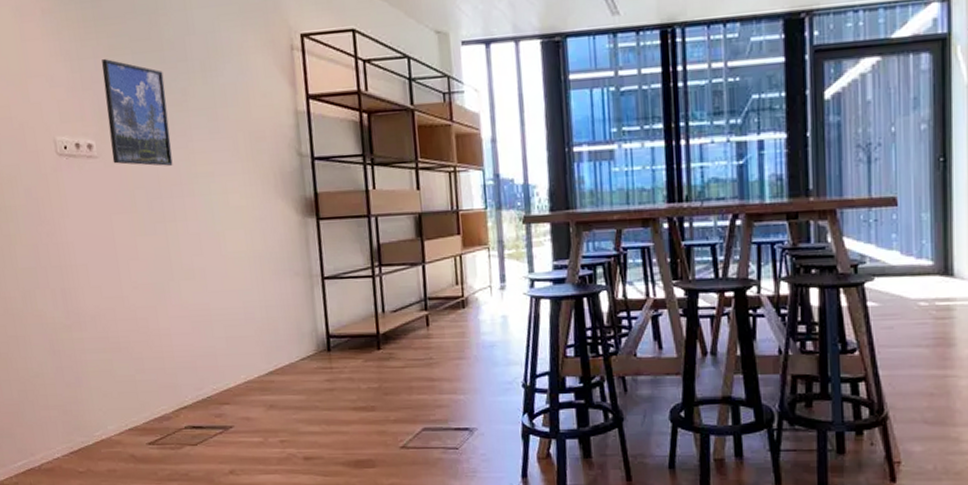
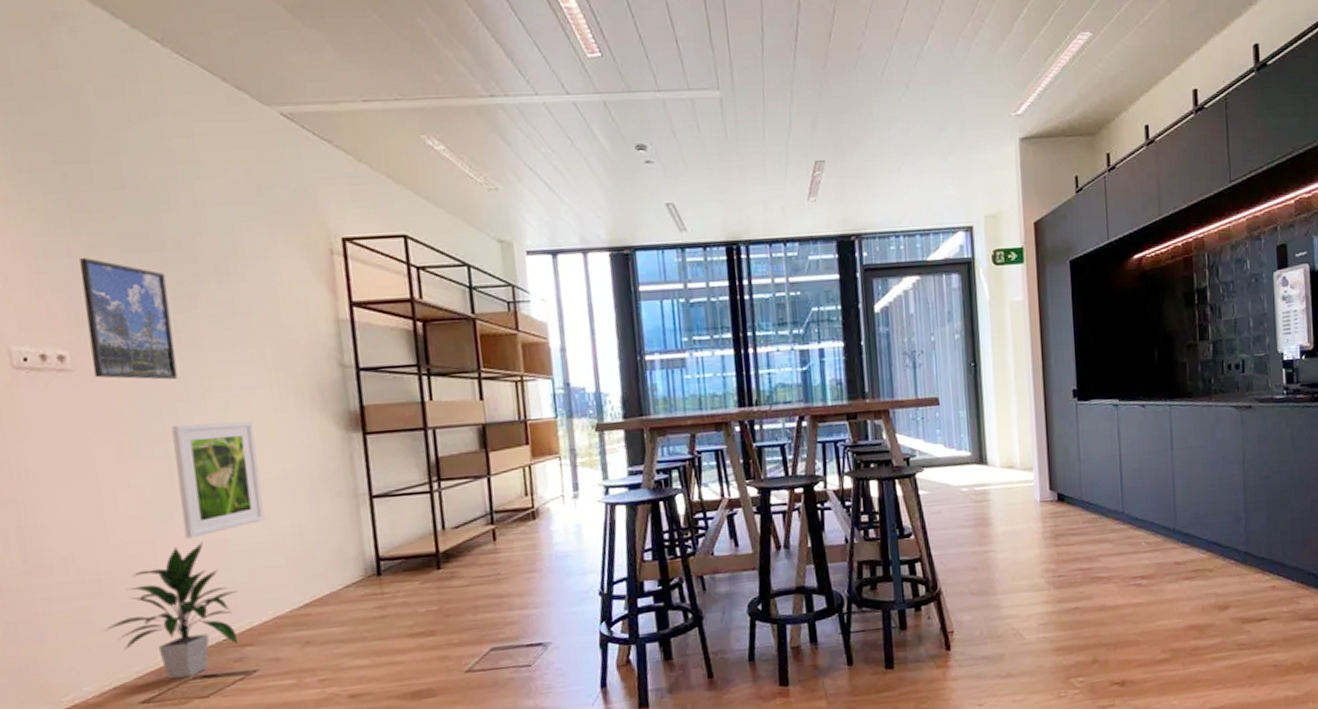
indoor plant: none [123,309,218,427] -> present [106,541,238,680]
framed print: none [168,205,238,307] -> present [171,421,265,539]

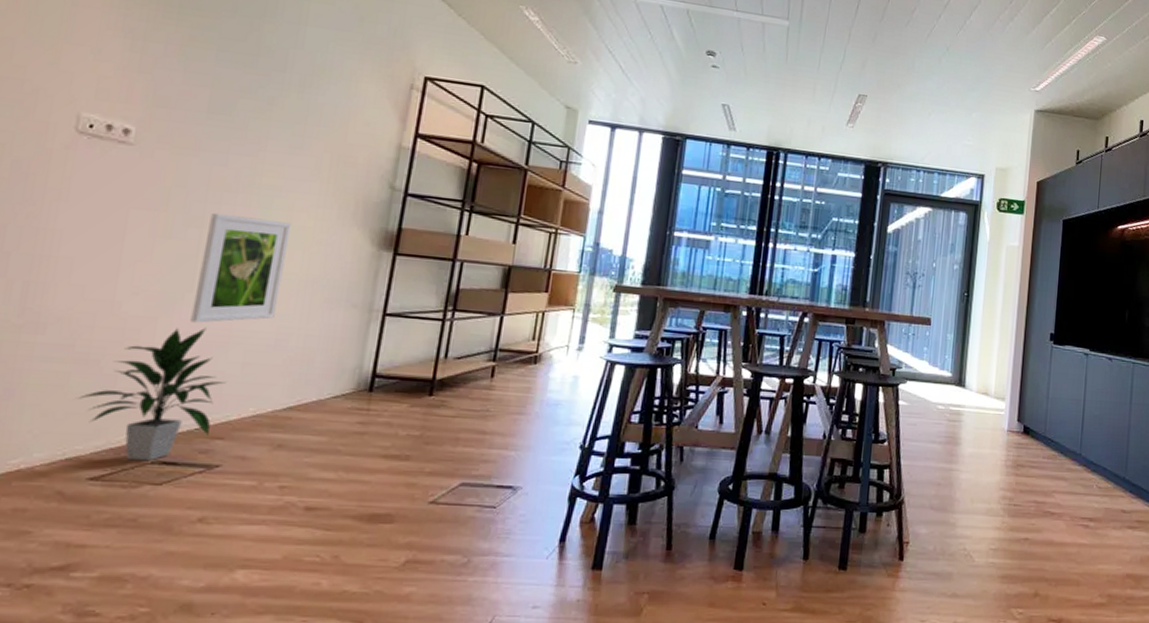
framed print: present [79,258,178,380] -> none [152,47,251,171]

